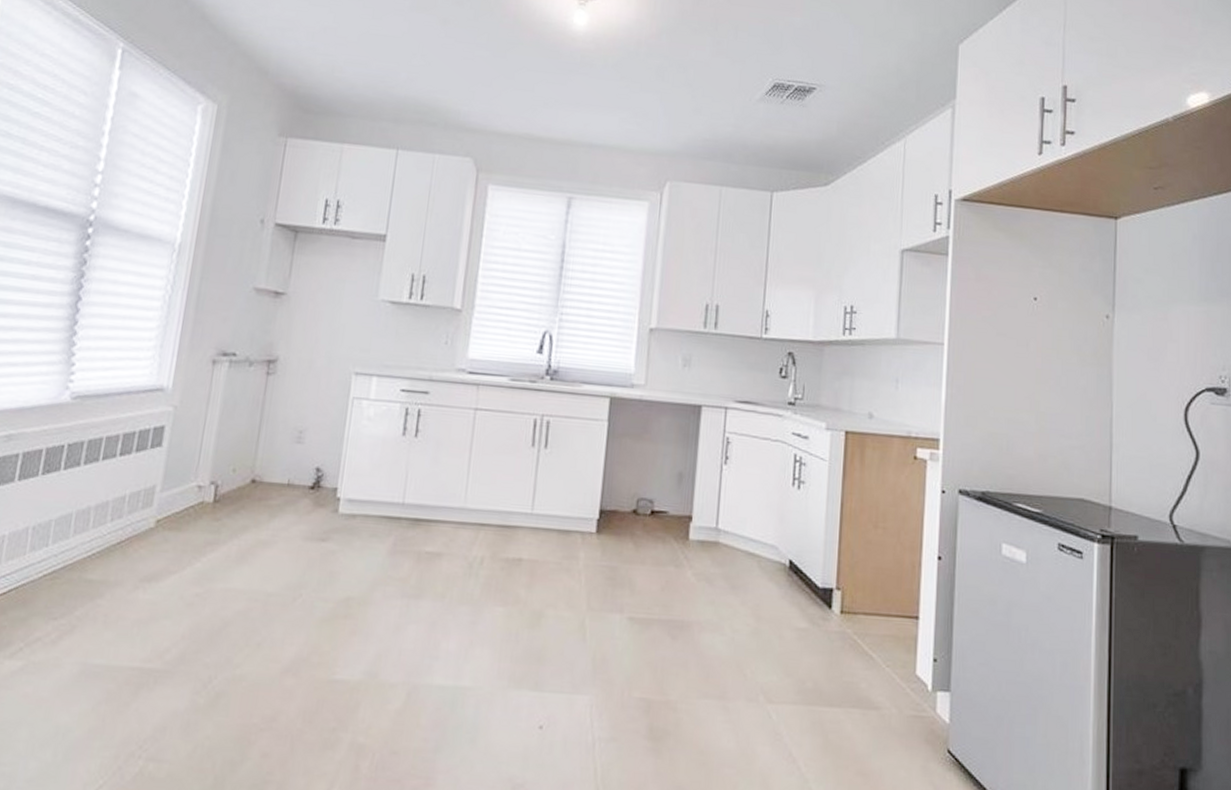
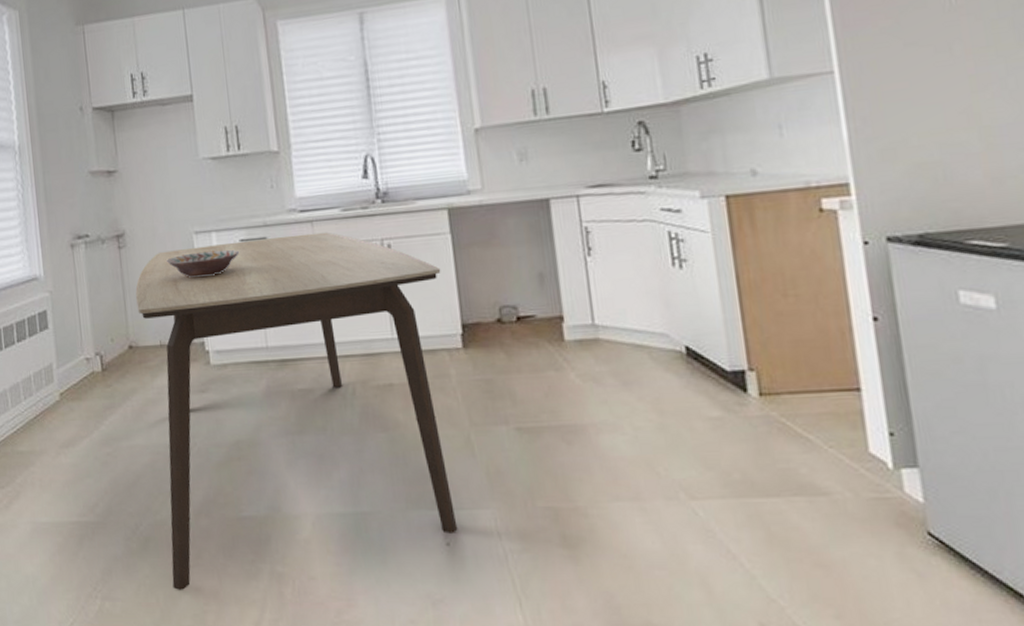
dining table: none [235,386,592,756] -> present [135,232,458,590]
decorative bowl: none [317,393,397,421] -> present [167,249,239,278]

